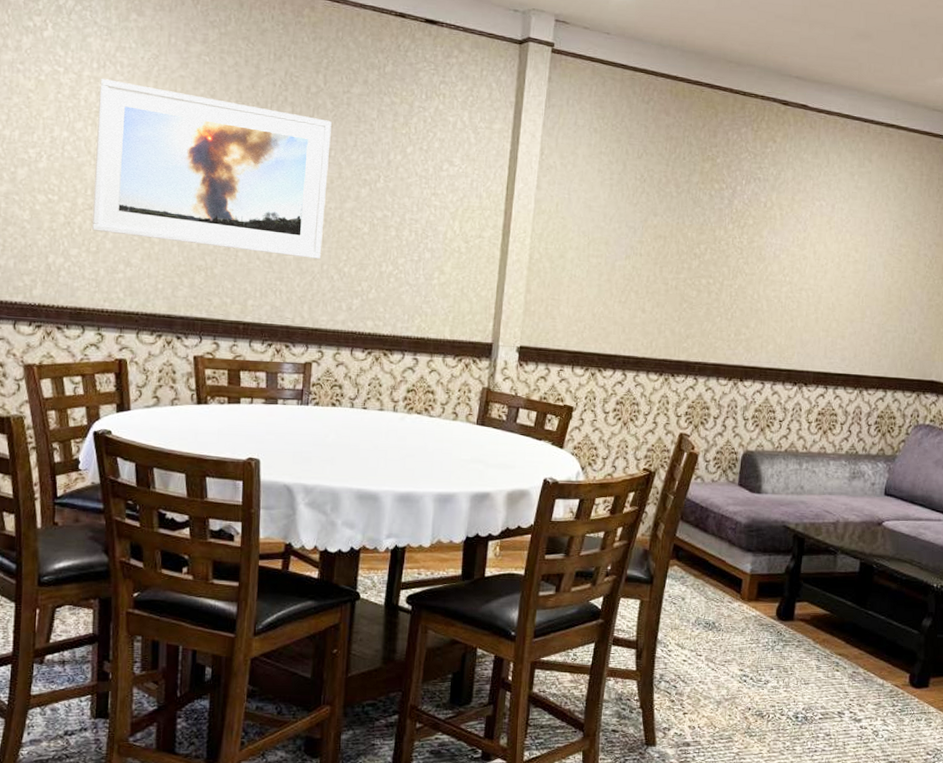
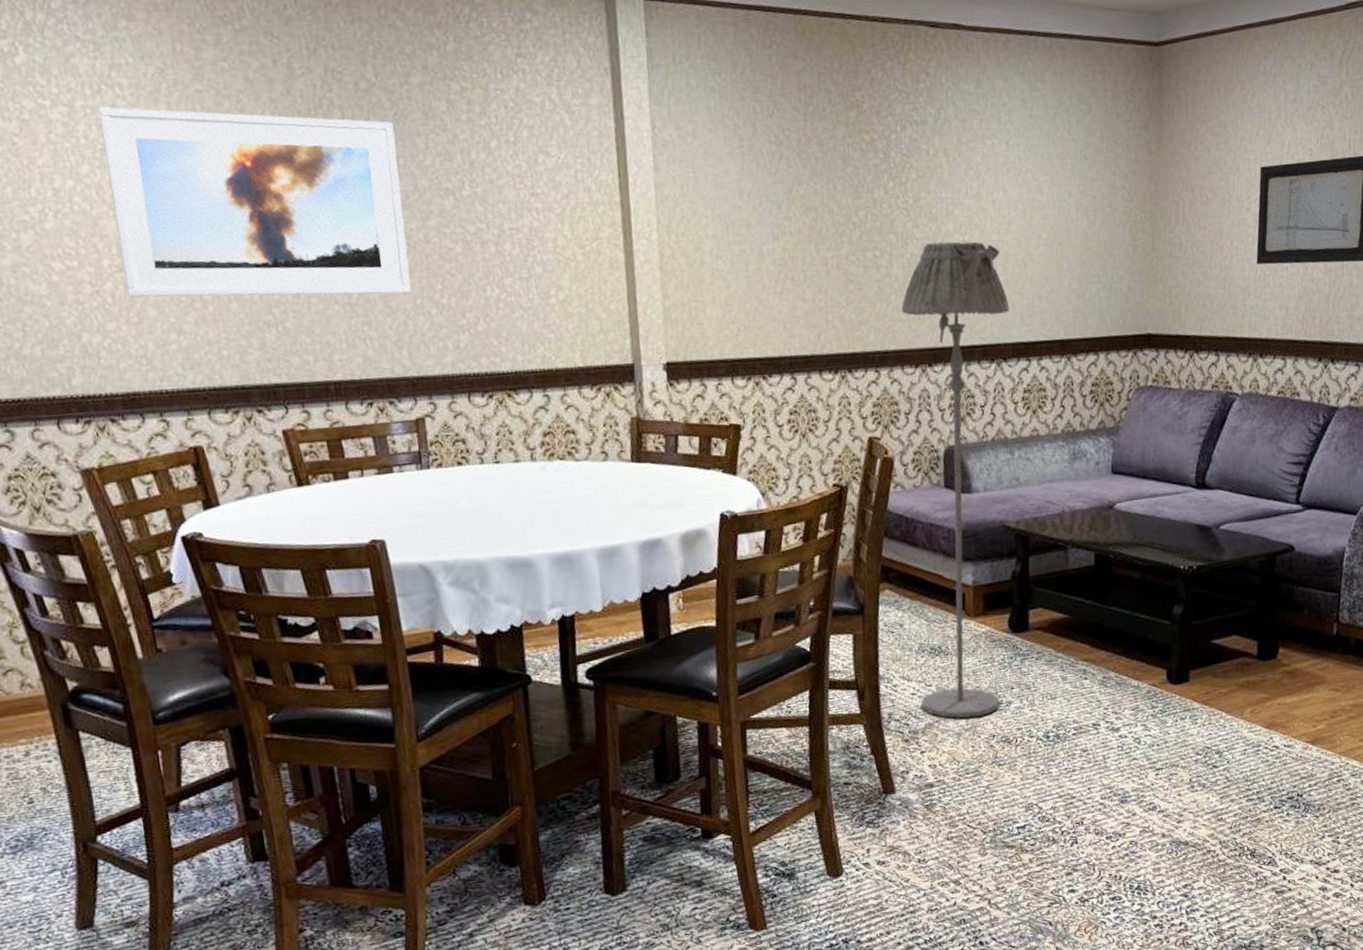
floor lamp: none [690,279,816,690] -> present [901,242,1010,719]

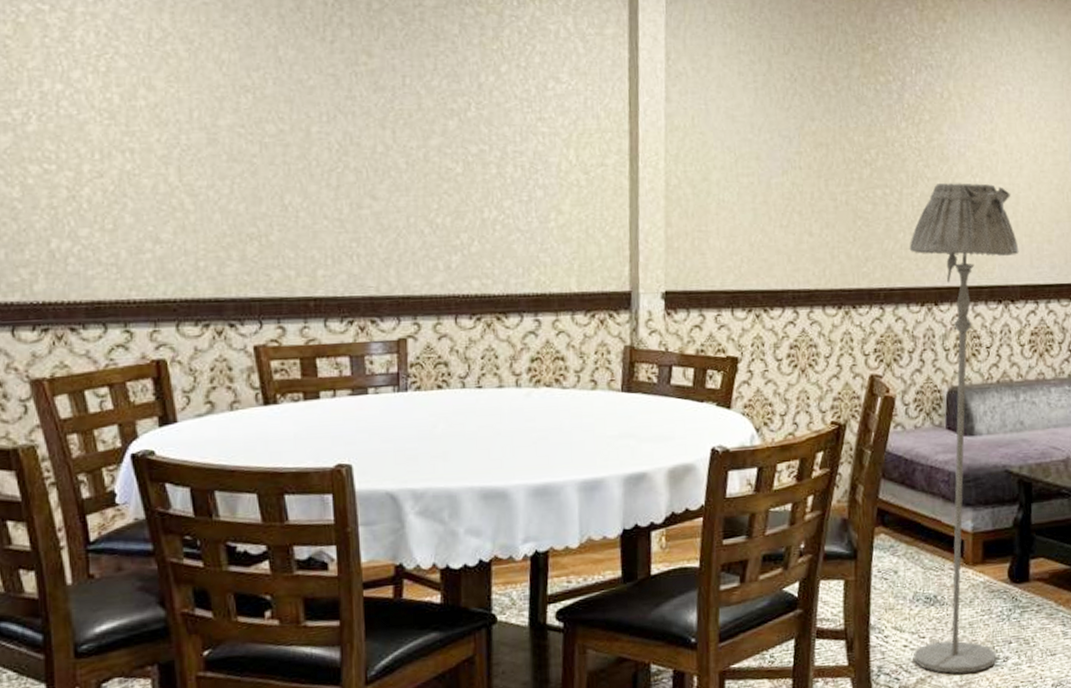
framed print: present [98,107,411,298] -> none [99,14,406,211]

